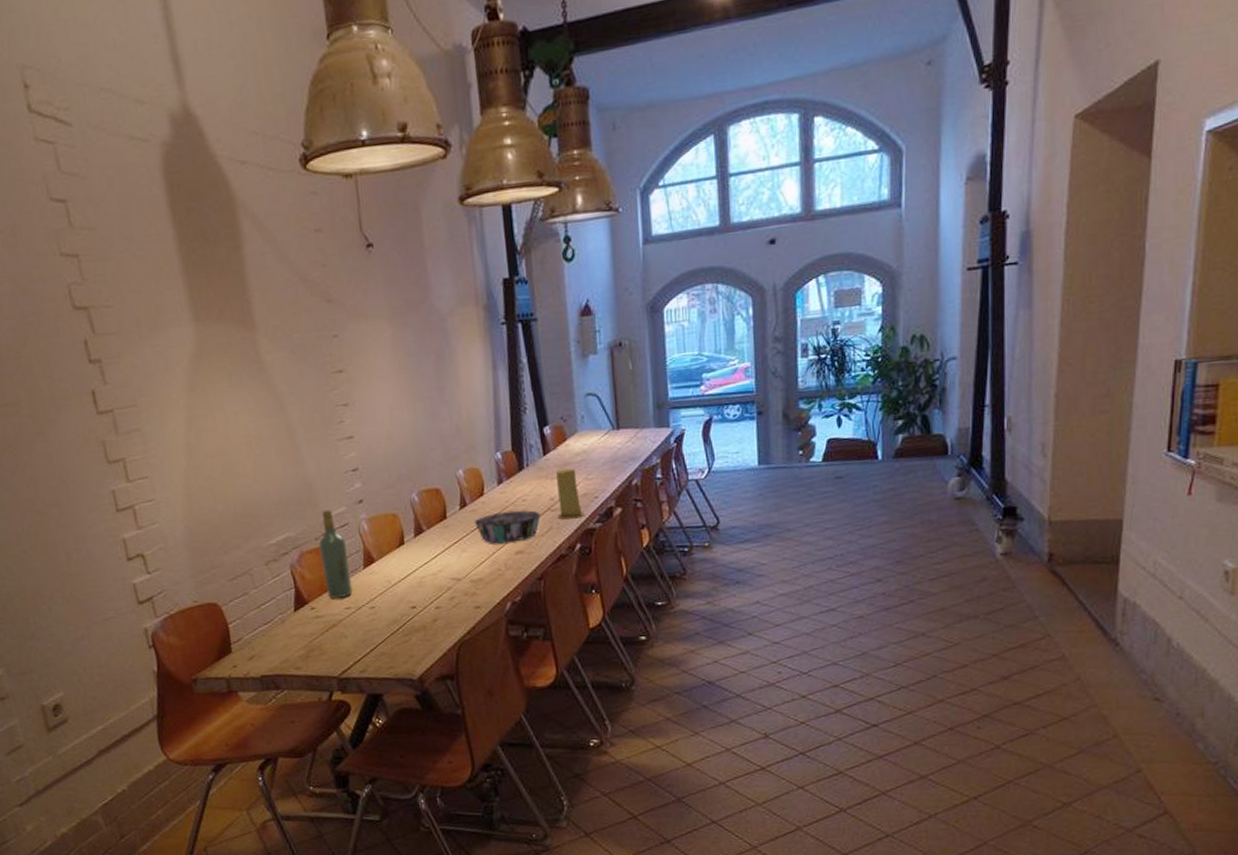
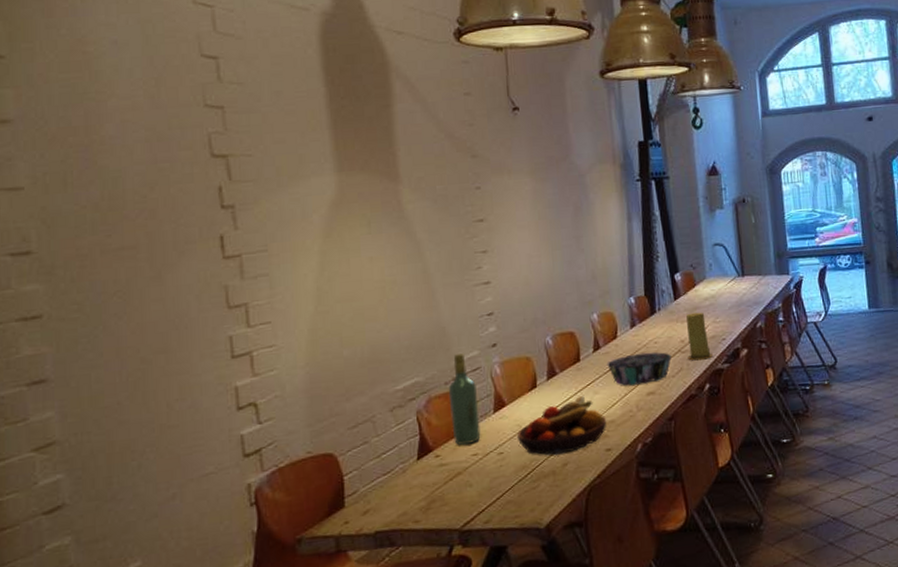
fruit bowl: none [388,552,476,611] -> present [517,395,607,455]

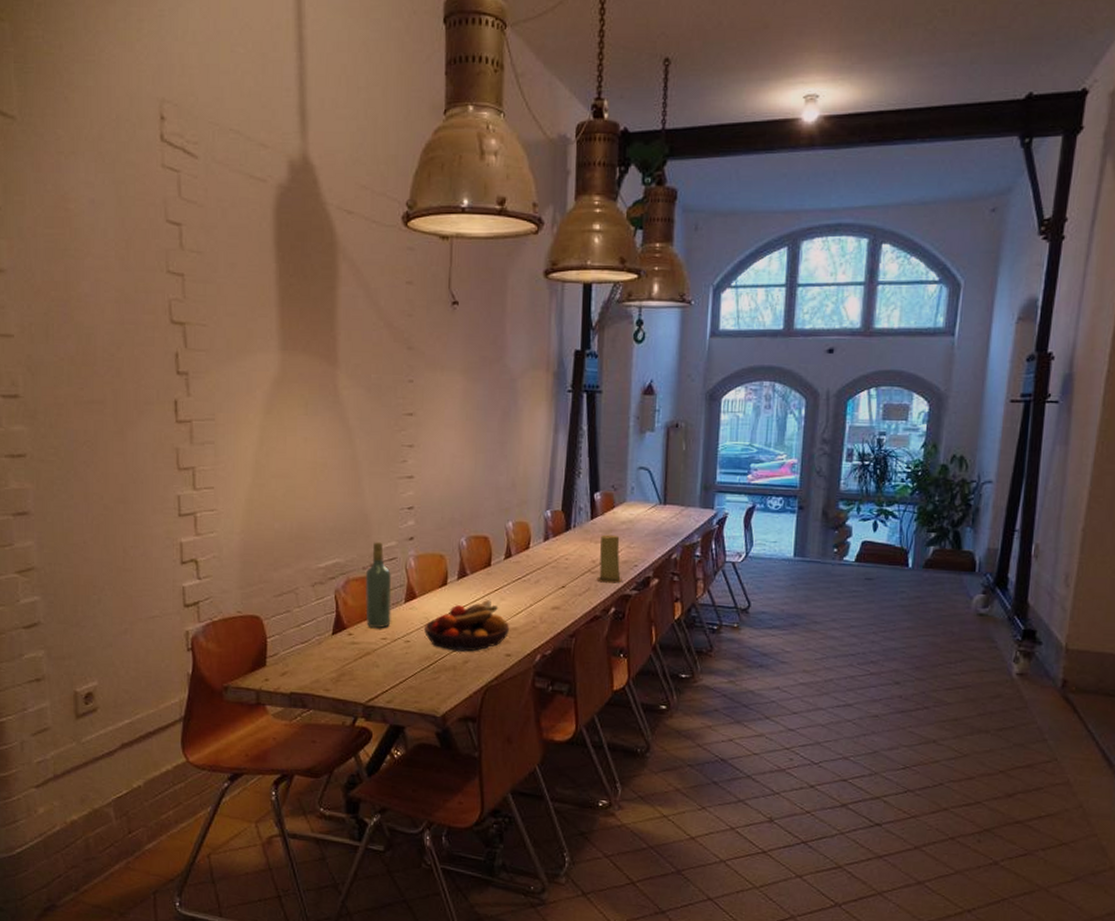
decorative bowl: present [607,352,671,386] -> none [516,567,581,598]

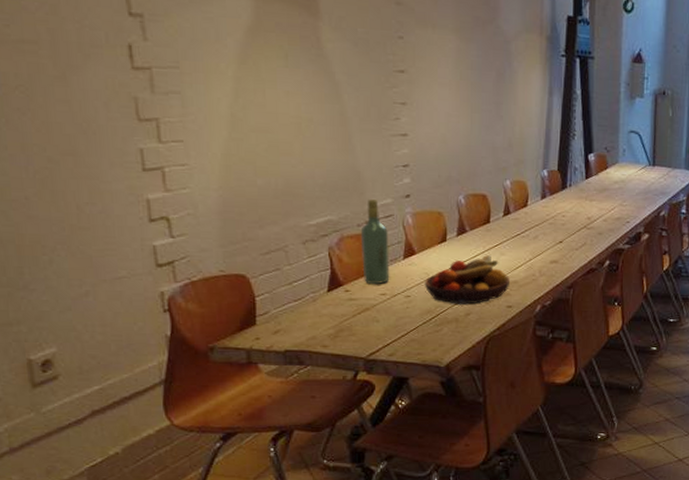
candle: present [596,534,622,583] -> none [592,193,616,238]

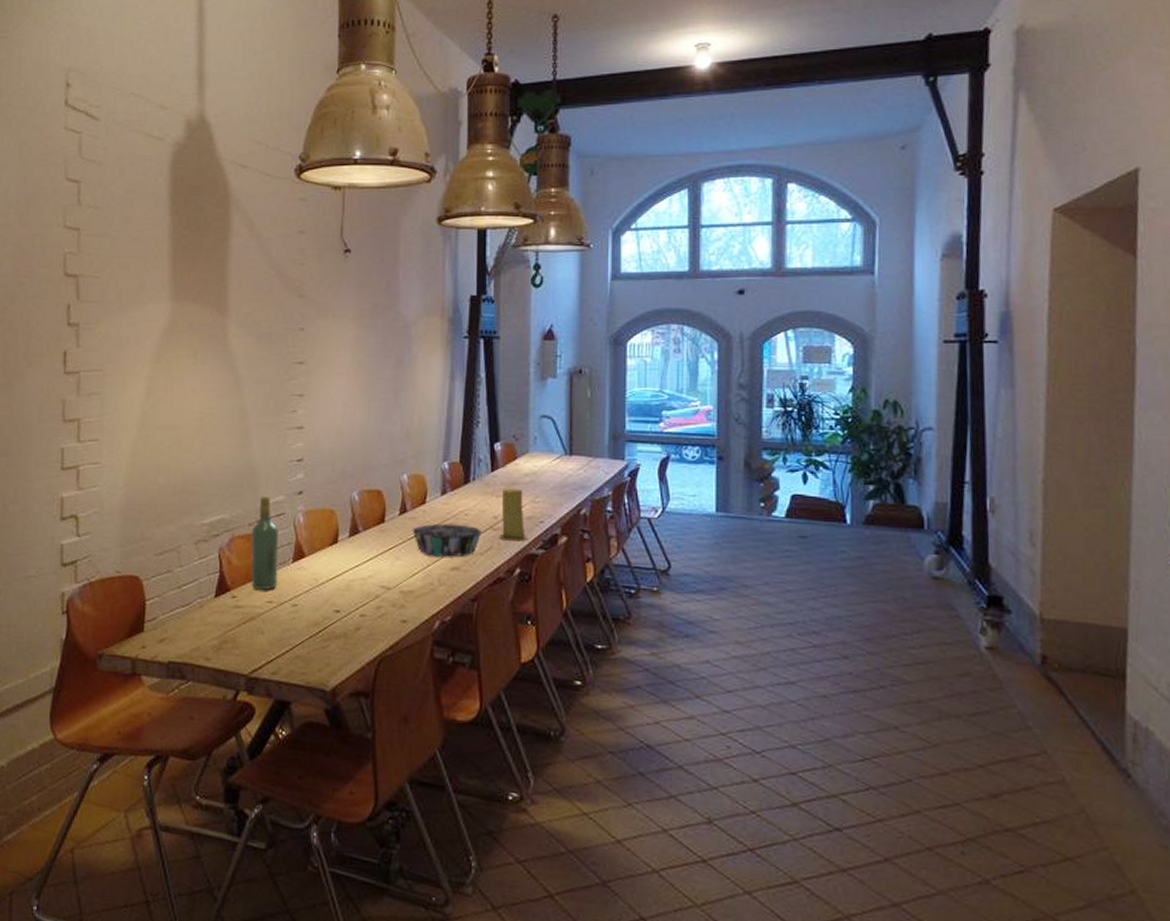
fruit bowl: present [425,254,511,305] -> none [313,558,406,617]
decorative bowl: none [515,223,577,252] -> present [412,523,482,557]
candle: none [592,193,616,238] -> present [499,488,527,541]

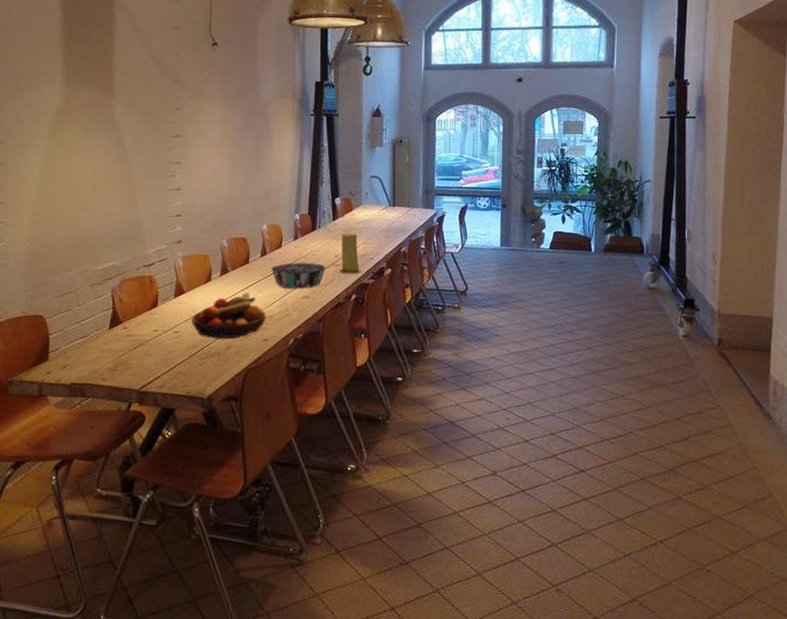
wine bottle: present [251,496,279,590] -> none [138,246,162,321]
fruit bowl: none [313,558,406,617] -> present [192,291,267,339]

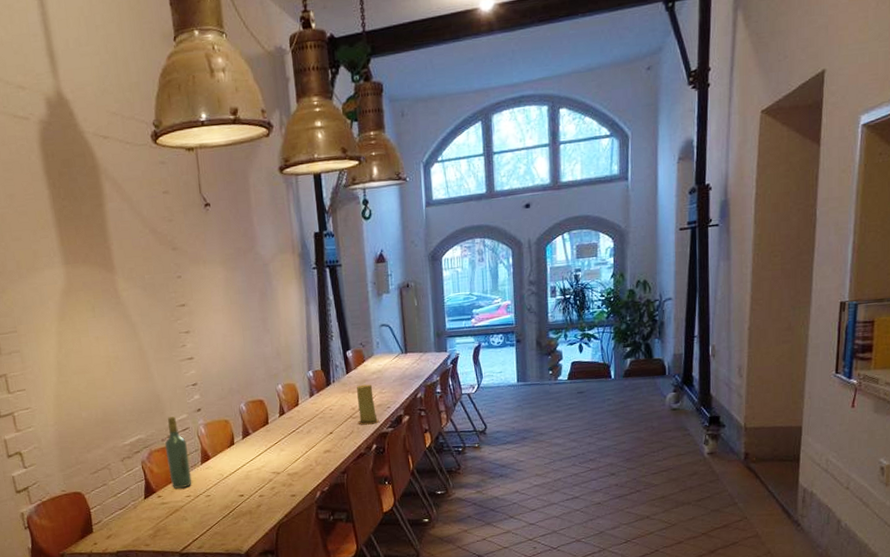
wine bottle: none [138,246,162,321] -> present [164,416,192,488]
fruit bowl: present [192,291,267,339] -> none [220,451,292,498]
decorative bowl: present [271,262,326,288] -> none [290,417,344,445]

